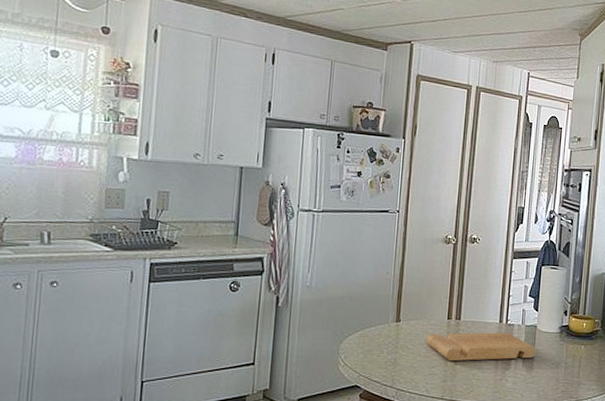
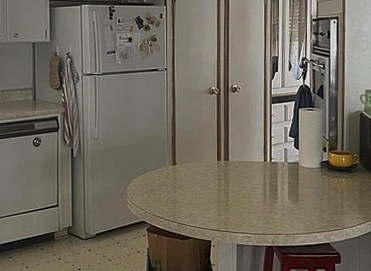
cutting board: present [426,332,537,362] -> none [200,170,301,198]

